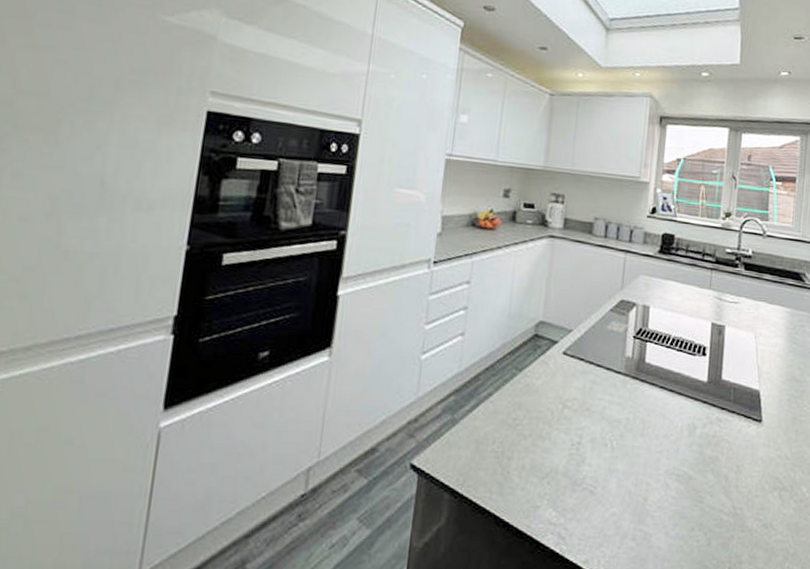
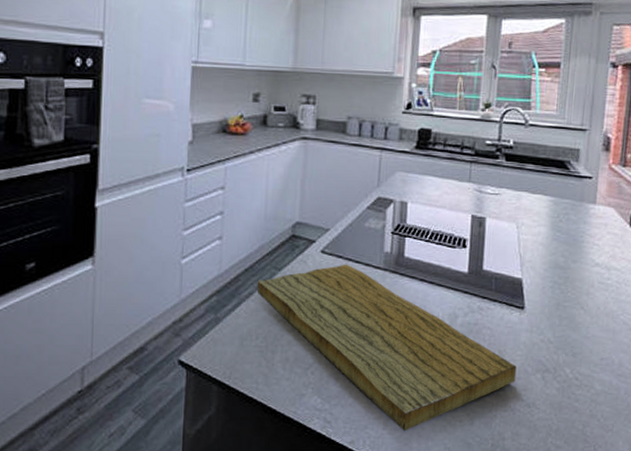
cutting board: none [496,367,754,551] -> present [257,264,517,432]

